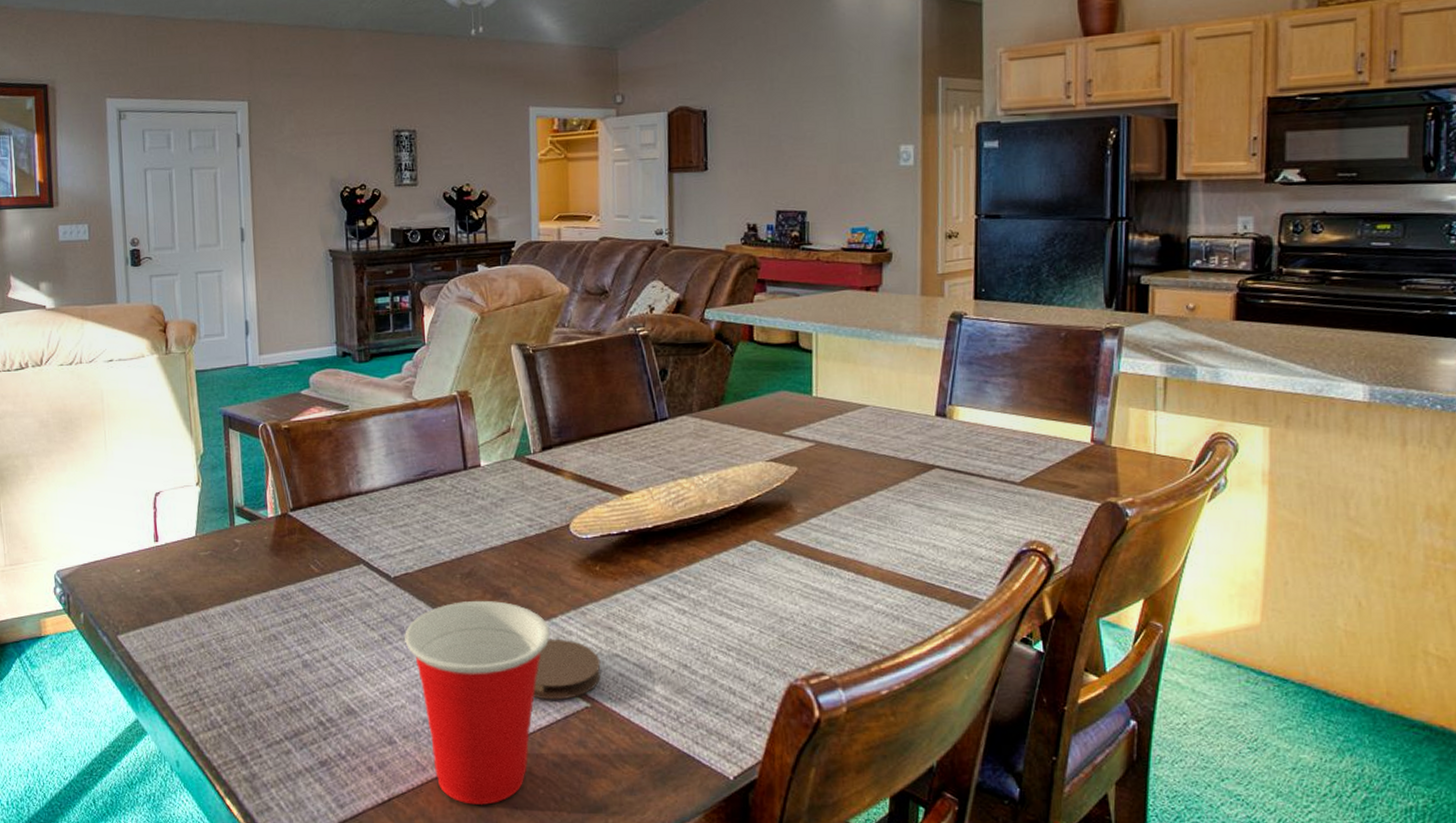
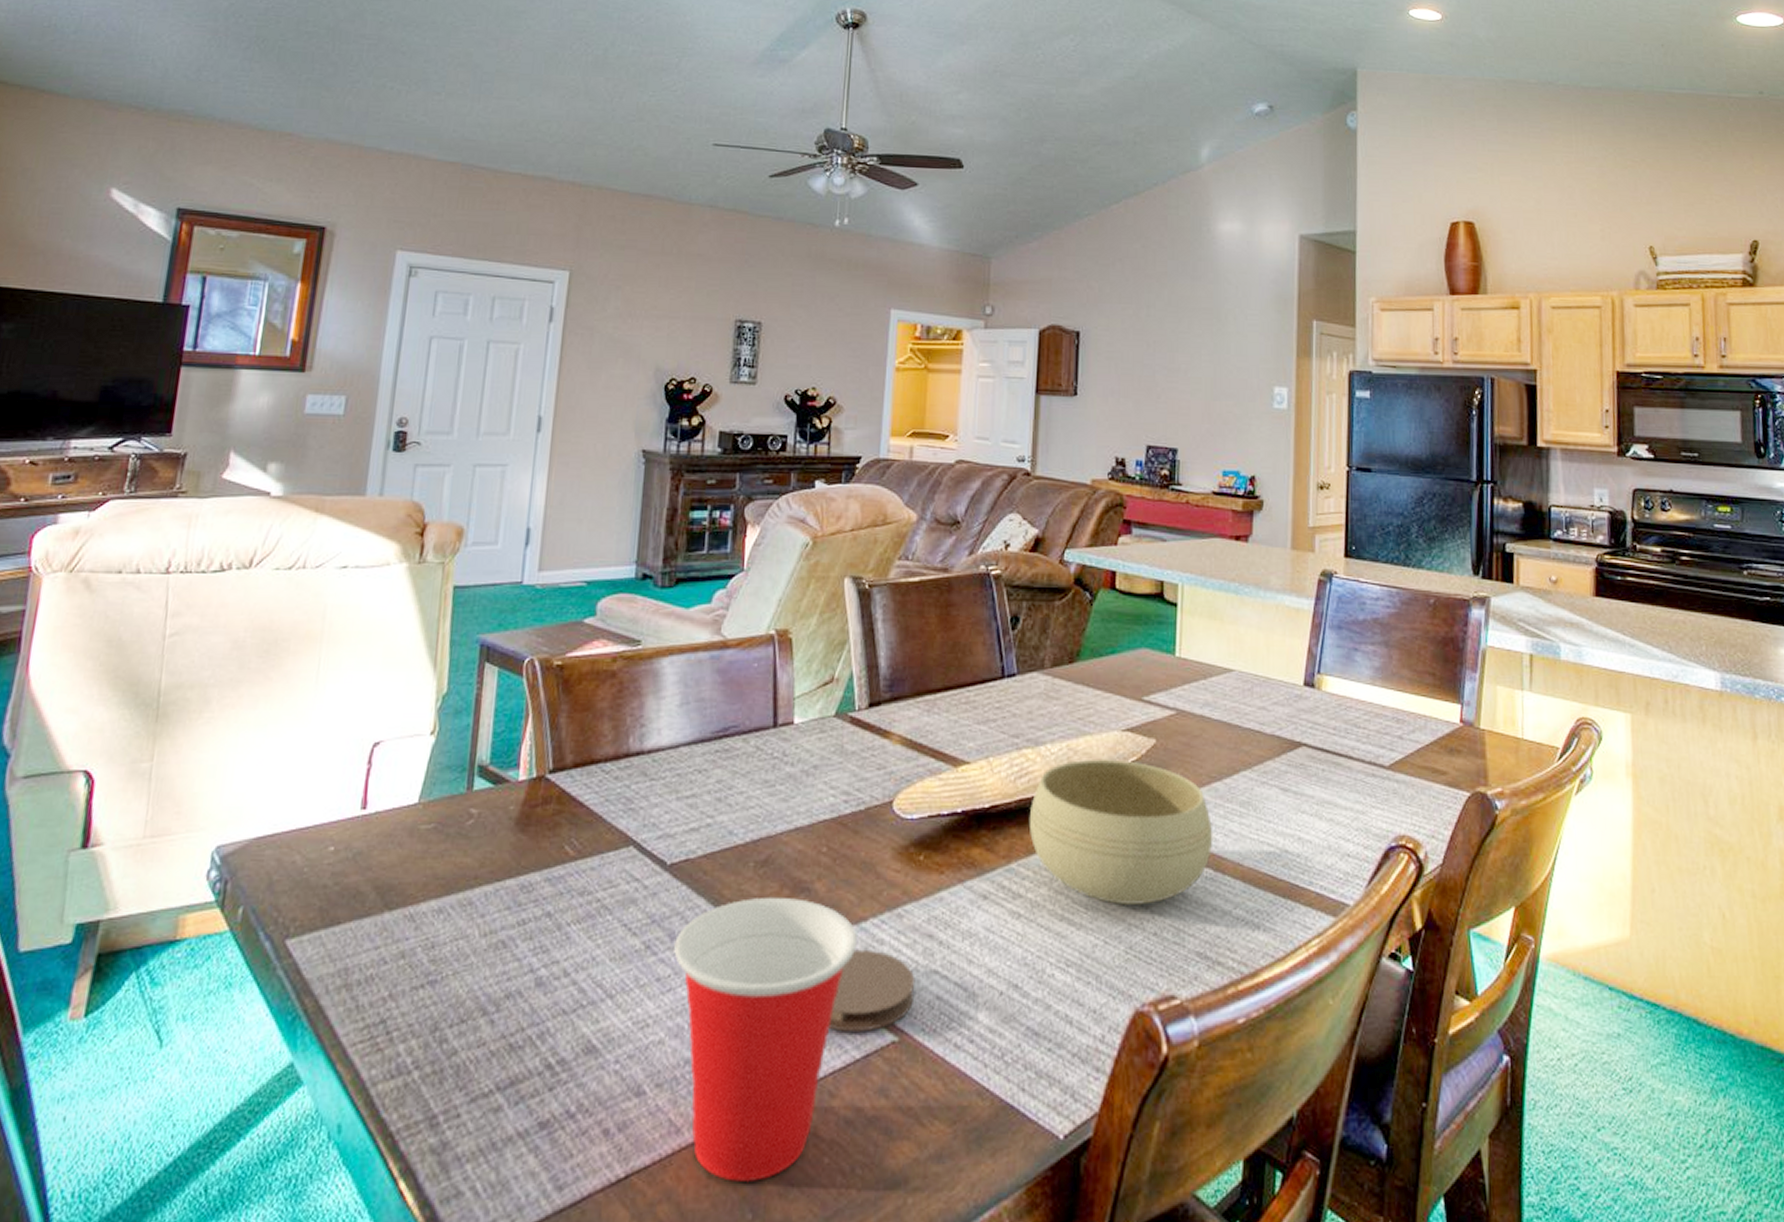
bowl: none [687,485,854,603] -> present [1029,759,1213,906]

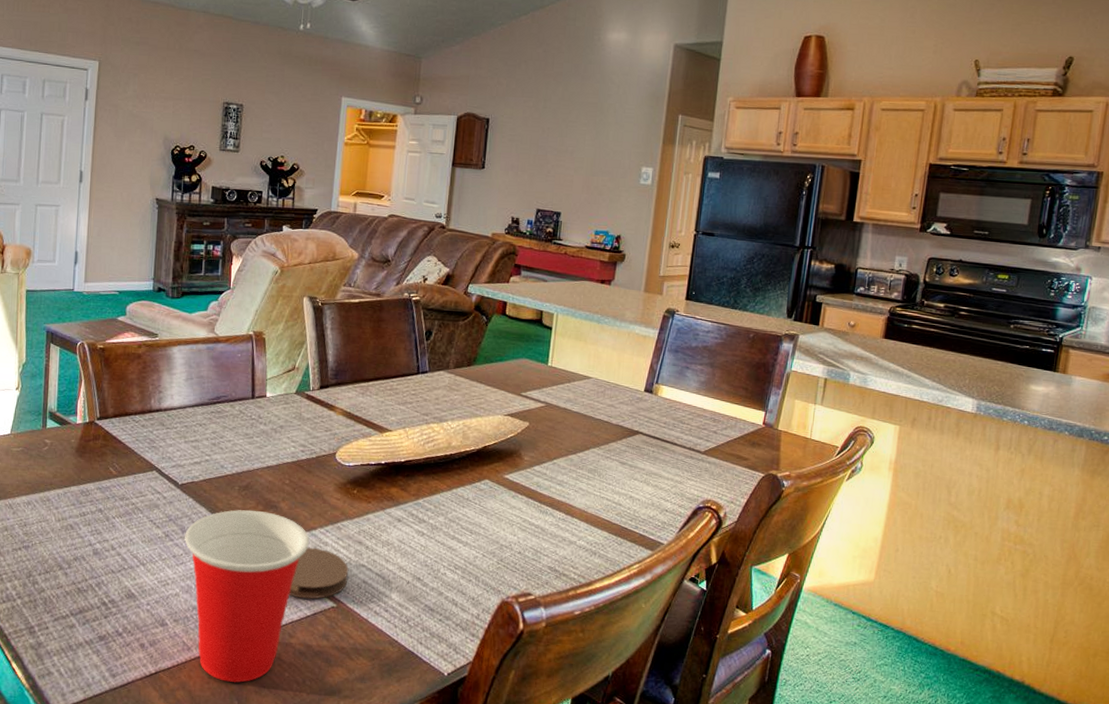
bowl: present [1029,759,1213,906] -> none [432,433,567,533]

